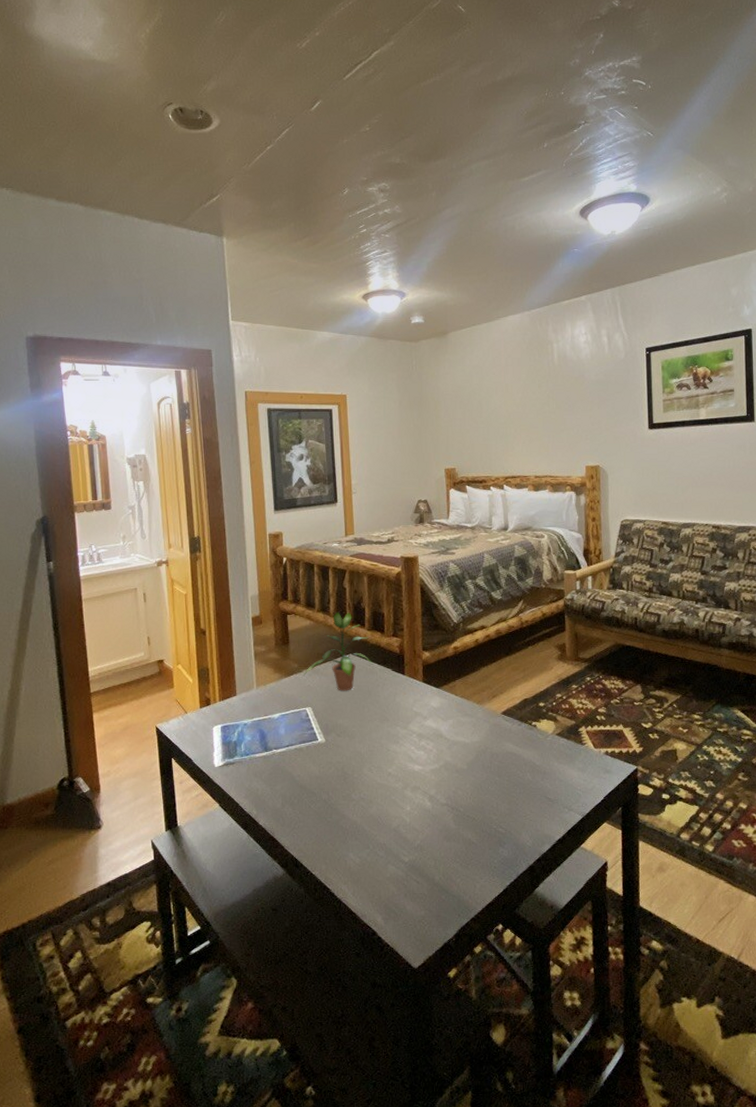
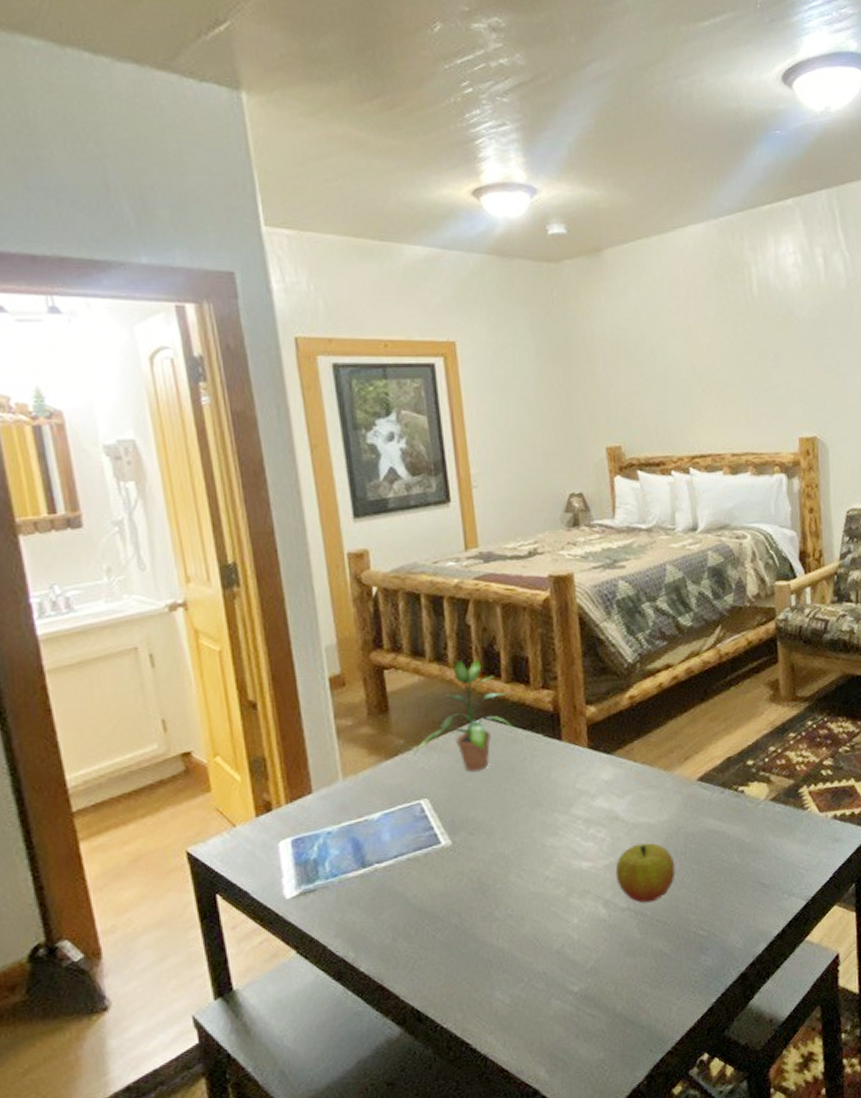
apple: none [438,756,483,802] -> present [615,842,675,903]

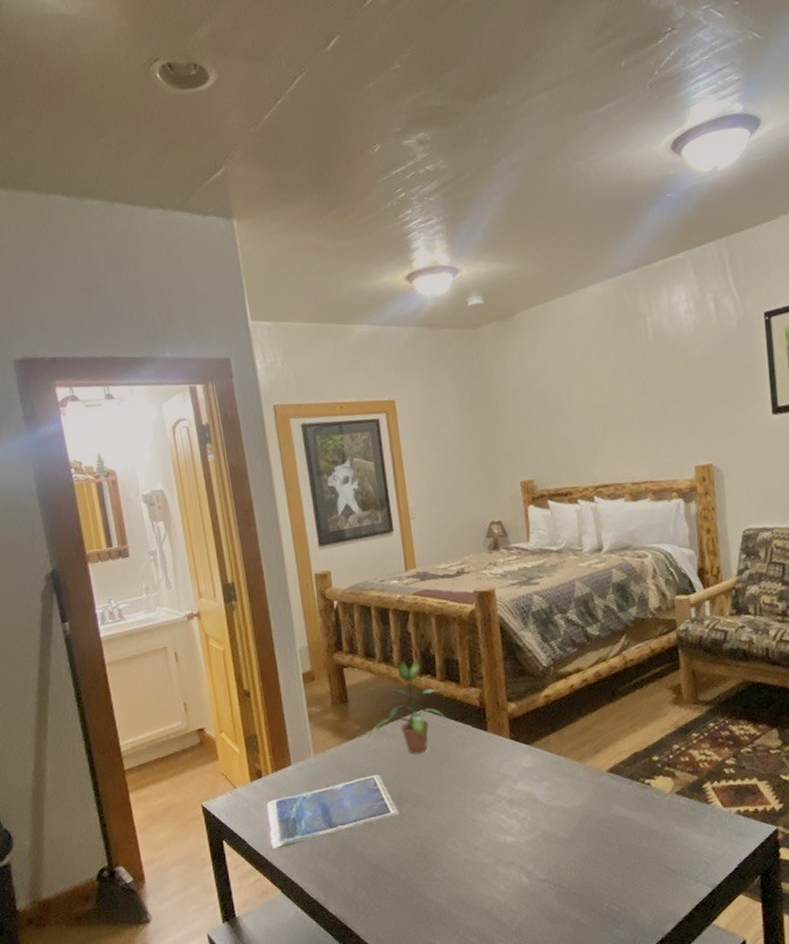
apple: present [615,842,675,903] -> none [535,824,589,877]

